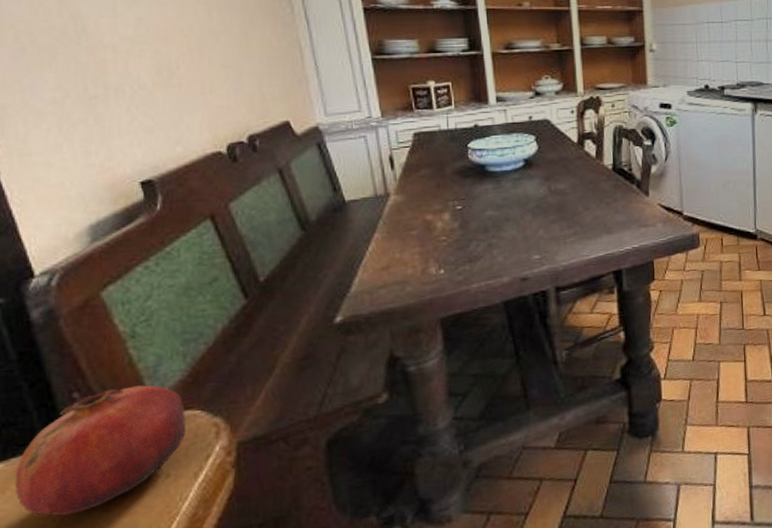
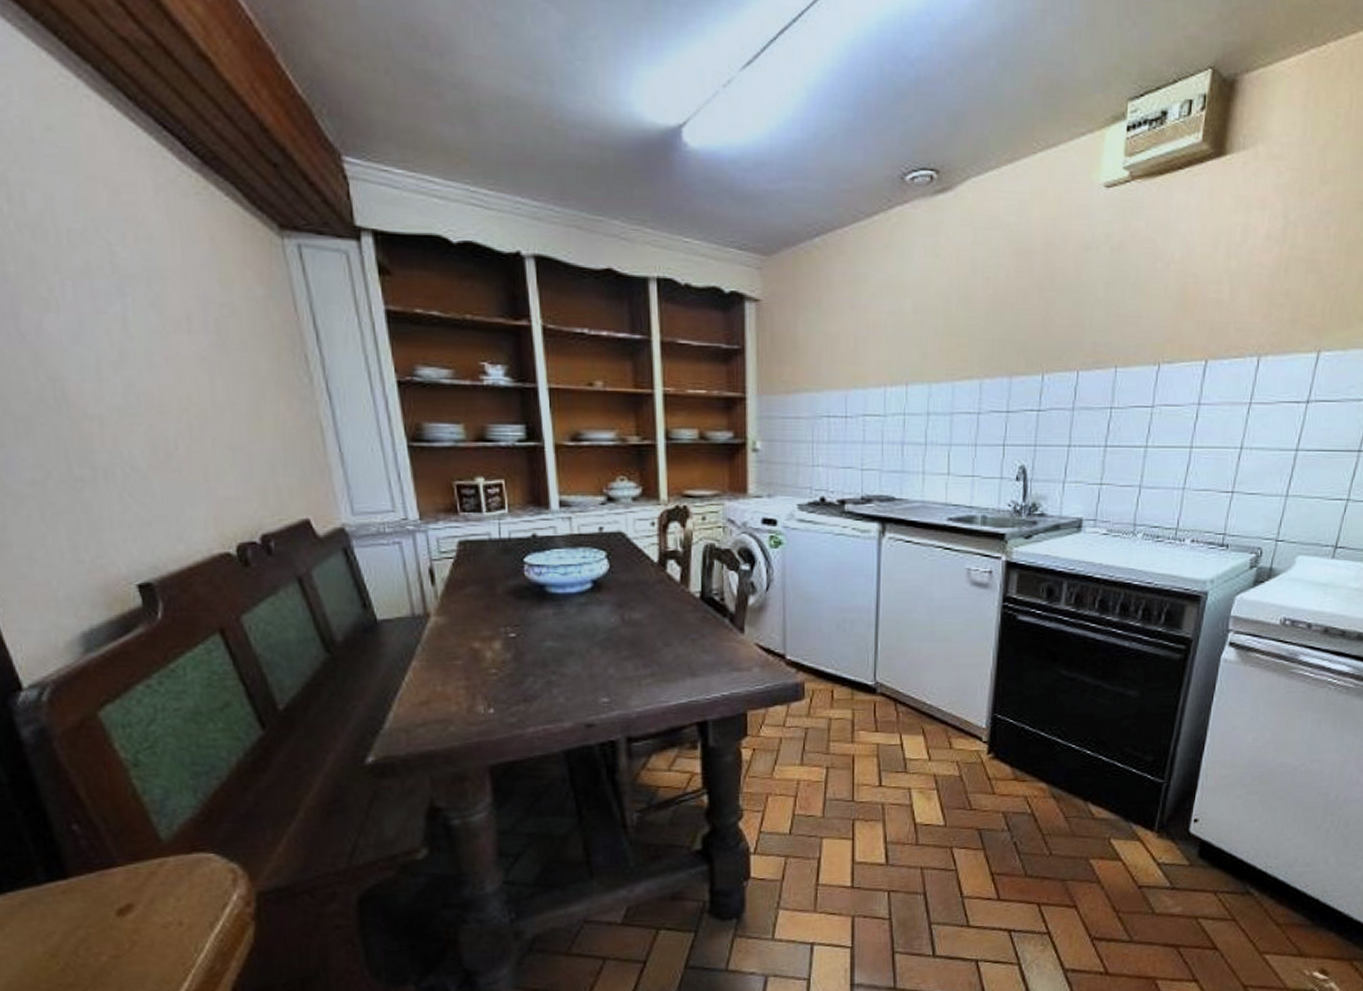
fruit: present [14,385,187,516] -> none [13,821,200,959]

